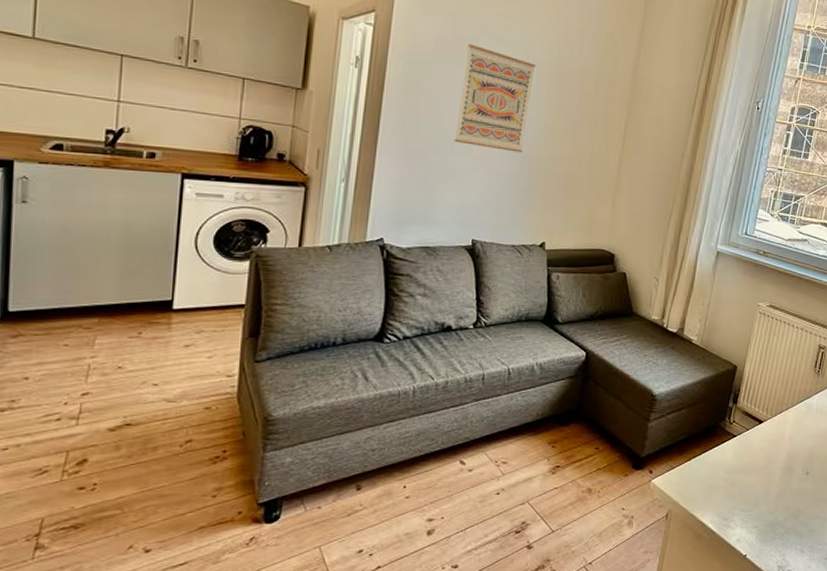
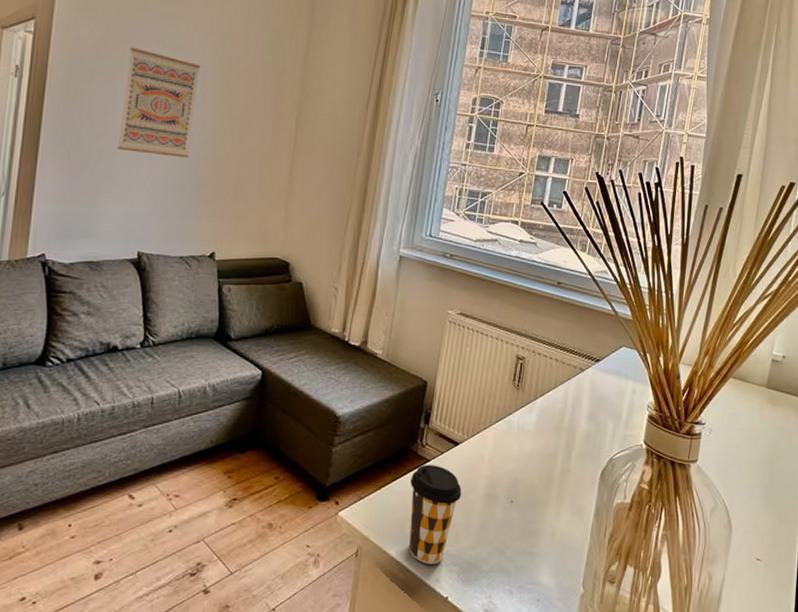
coffee cup: none [713,439,764,526] -> present [408,464,462,564]

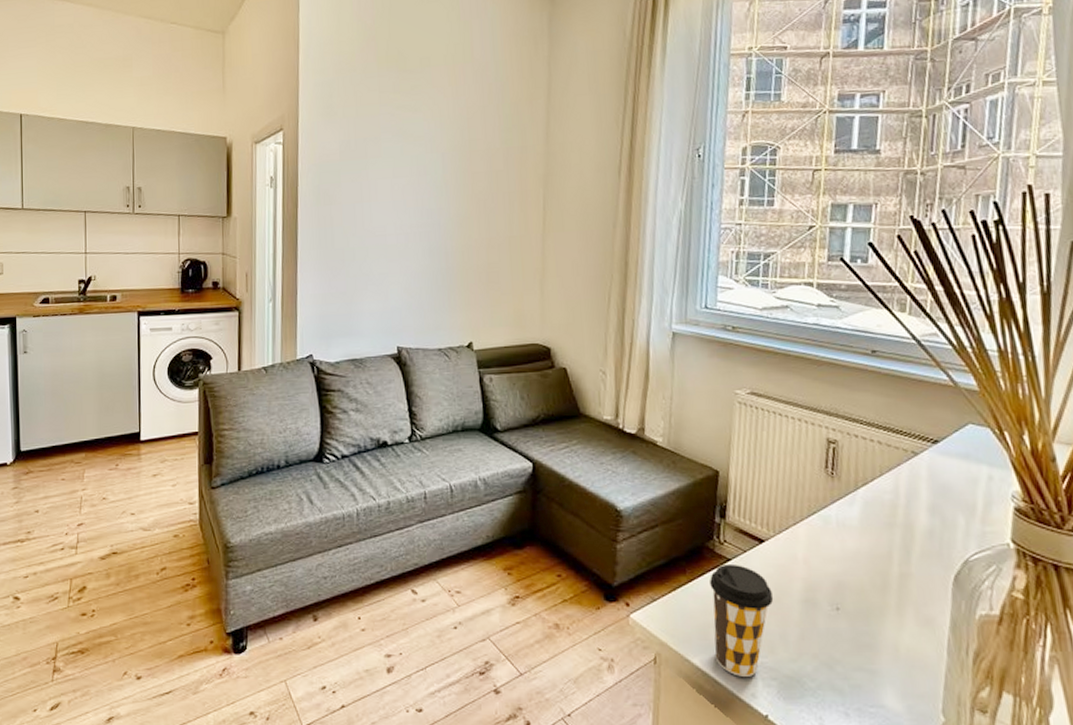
wall art: present [117,47,201,158] -> none [368,144,440,249]

